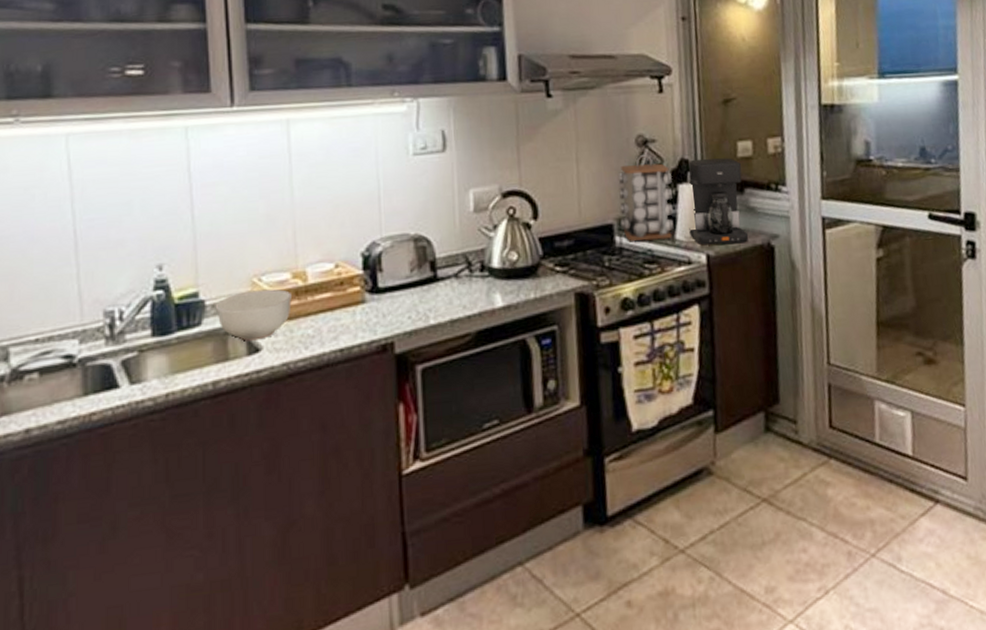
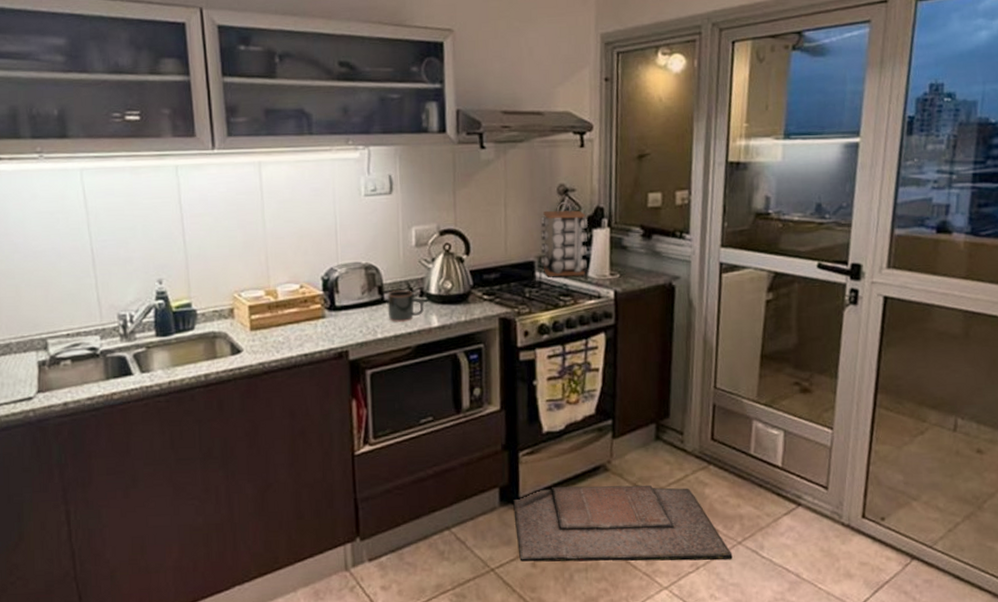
bowl: present [215,288,292,341] -> none [204,303,266,344]
mug: none [441,264,486,304] -> present [387,290,424,322]
doormat: none [600,489,867,601] -> present [513,485,733,562]
coffee maker: present [688,158,749,246] -> none [600,207,653,283]

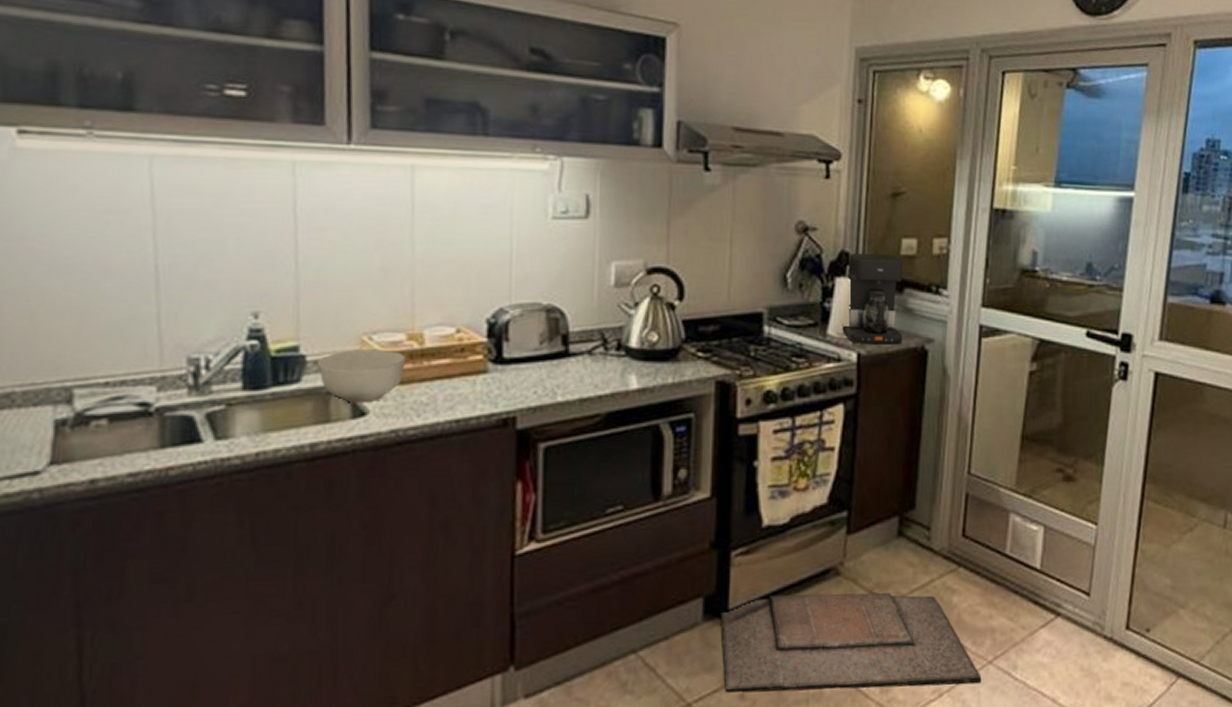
bowl: none [204,303,266,344] -> present [317,349,405,403]
mug: present [387,290,424,322] -> none [572,341,621,382]
spice rack: present [540,201,588,277] -> none [771,242,830,333]
coffee maker: none [600,207,653,283] -> present [842,252,903,345]

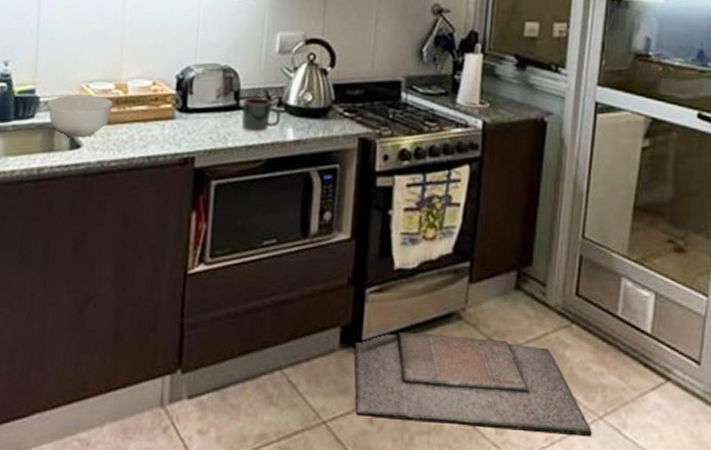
mug: none [572,341,621,382] -> present [241,97,281,132]
coffee maker: present [842,252,903,345] -> none [470,32,526,116]

